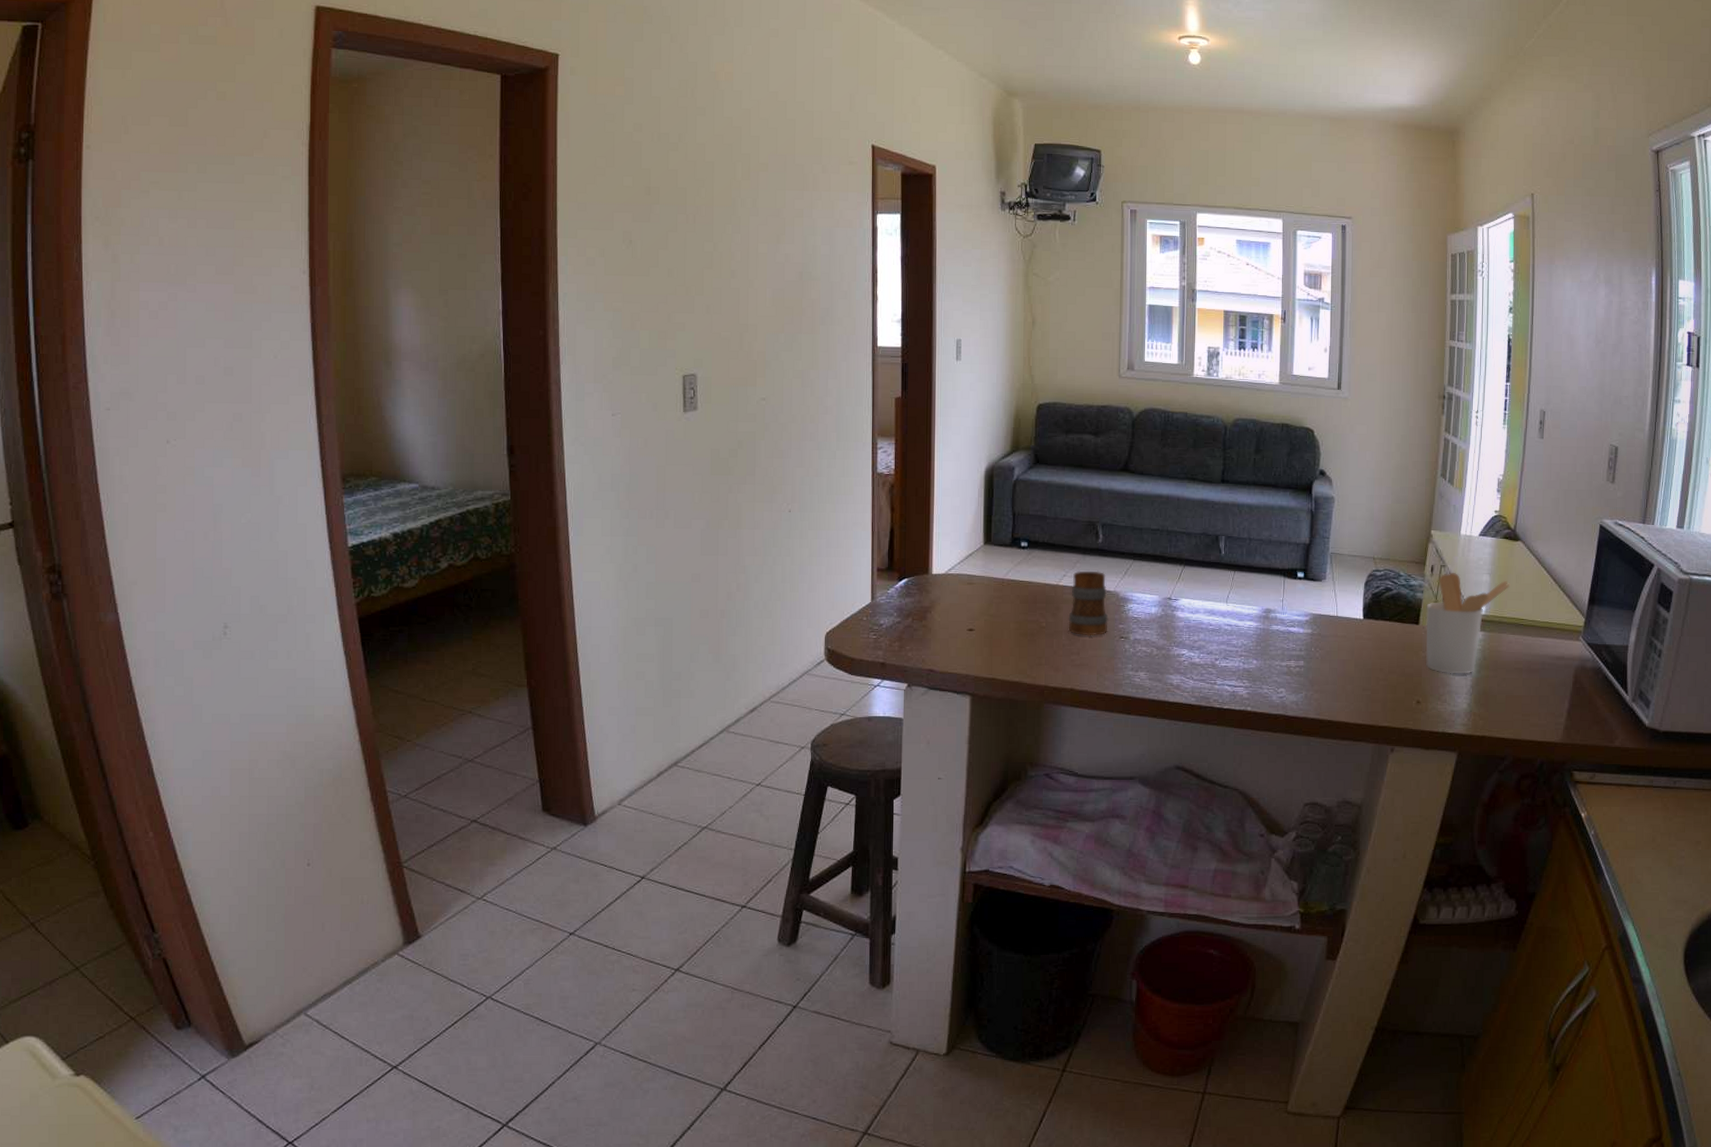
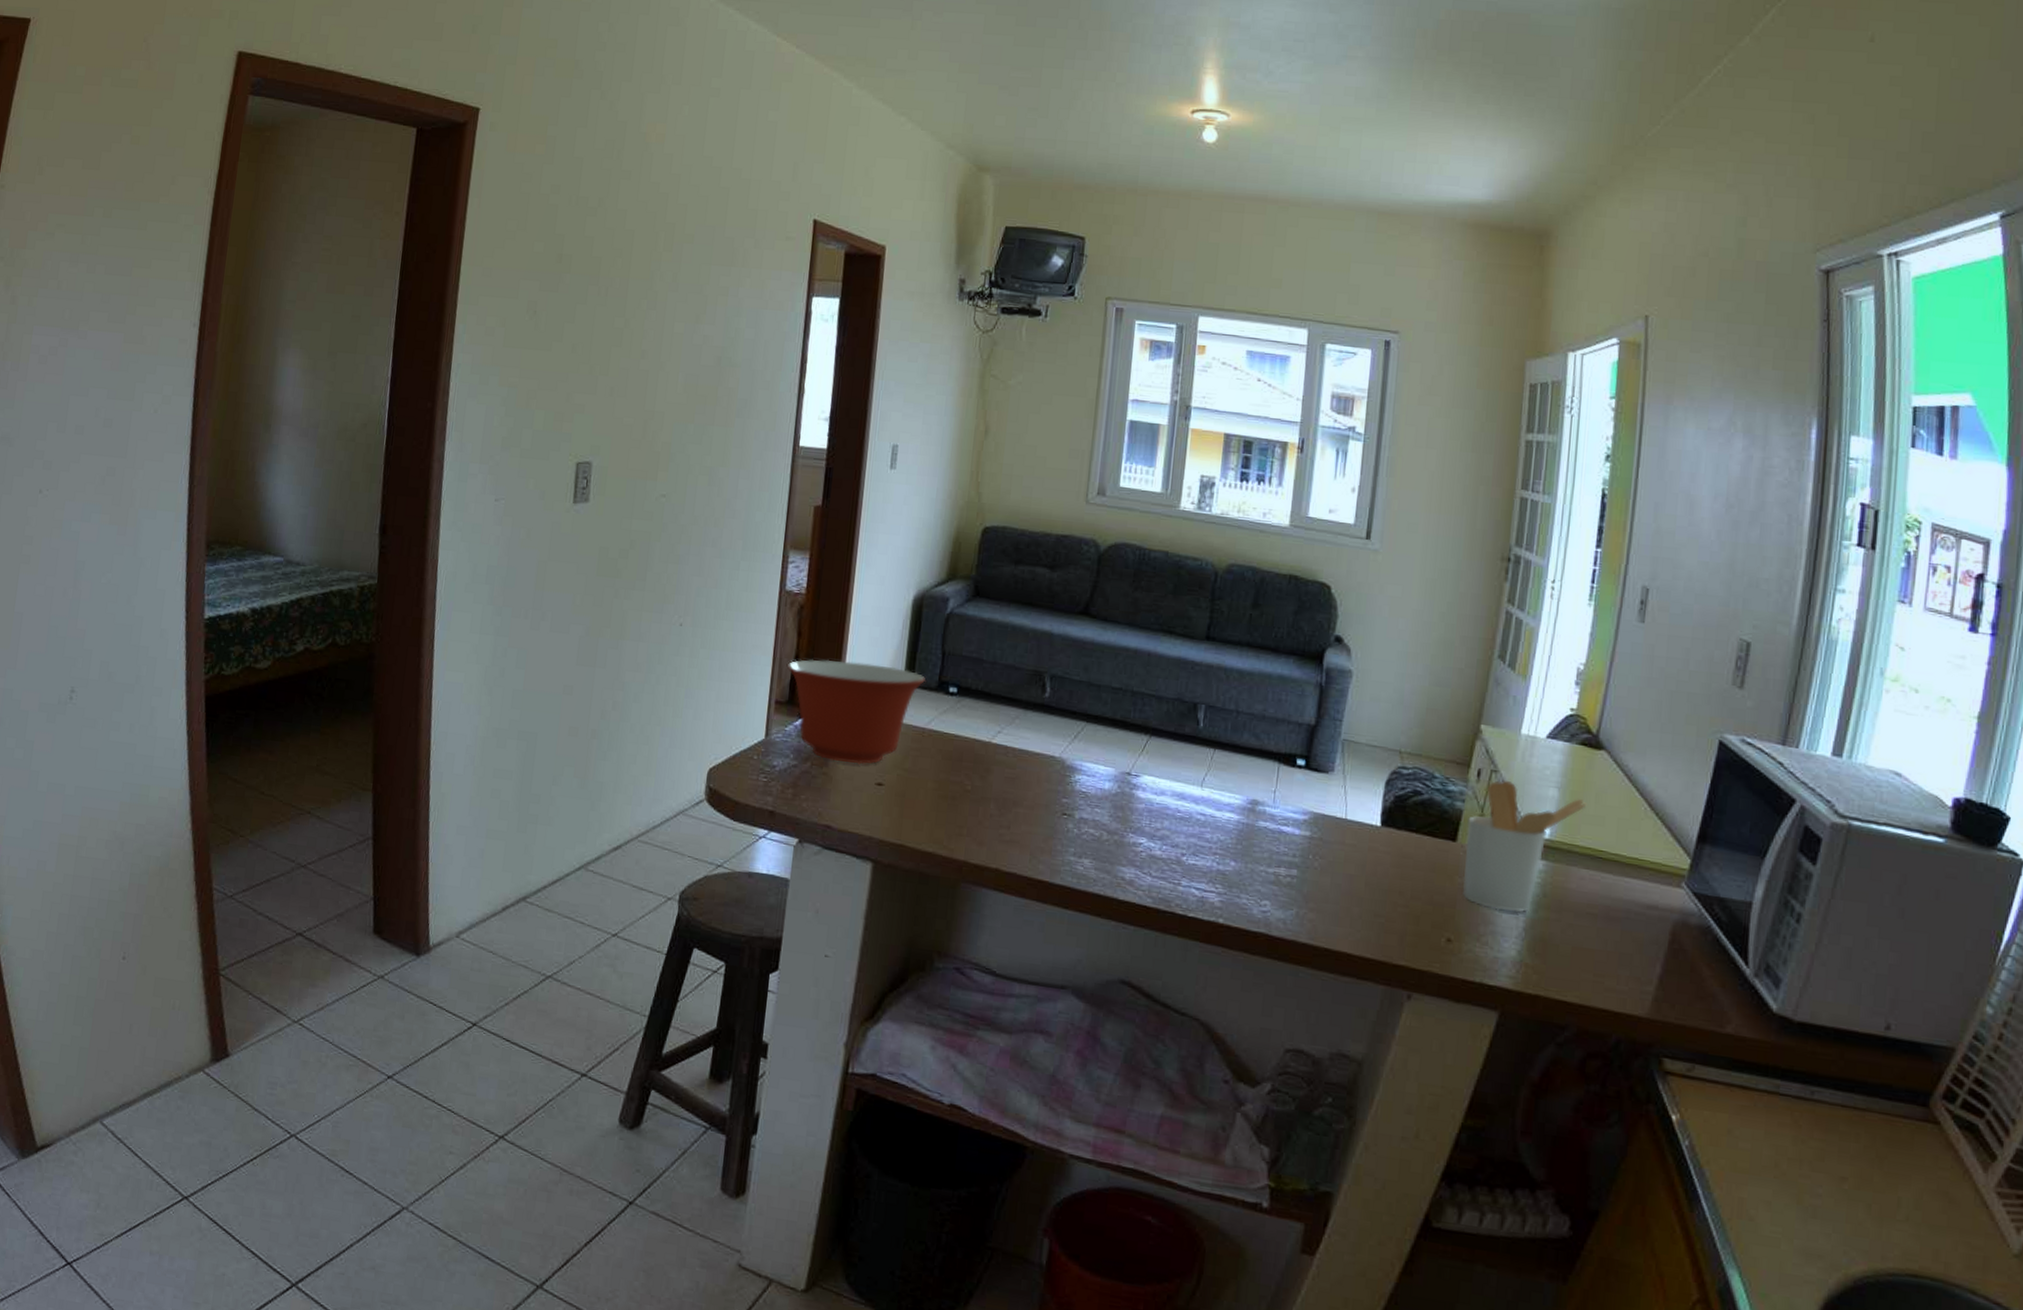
mixing bowl: none [884,529,1002,615] -> present [786,659,926,765]
mug: present [1068,570,1109,636] -> none [999,728,1051,808]

